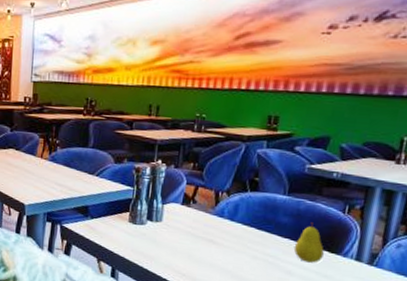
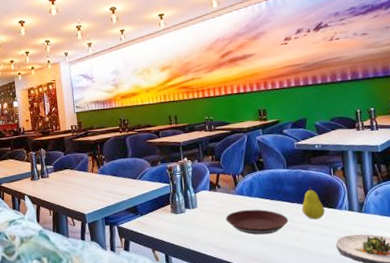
plate: none [194,234,274,269] -> present [225,209,289,235]

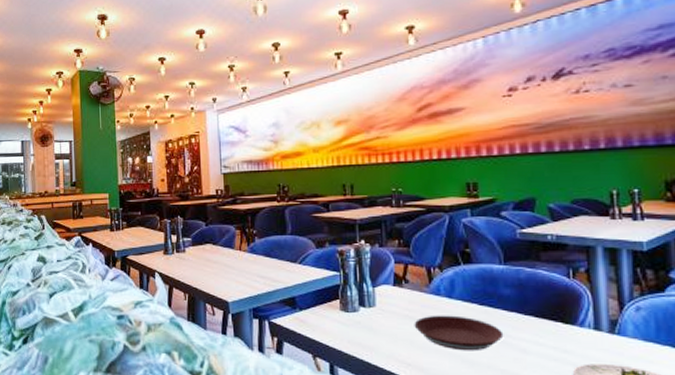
fruit: present [301,187,325,220] -> none [523,292,558,337]

